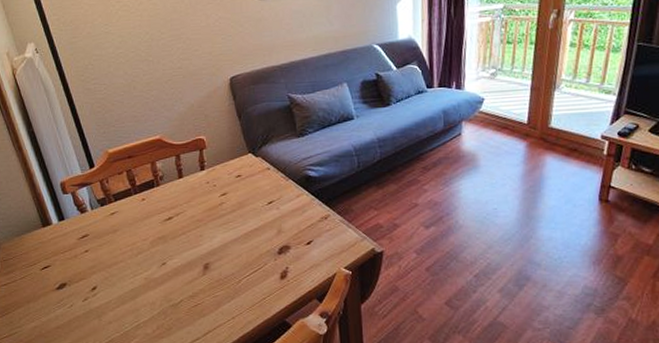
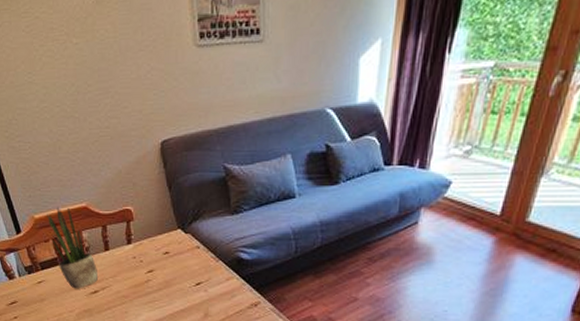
potted plant: none [121,141,172,217] -> present [47,207,98,289]

